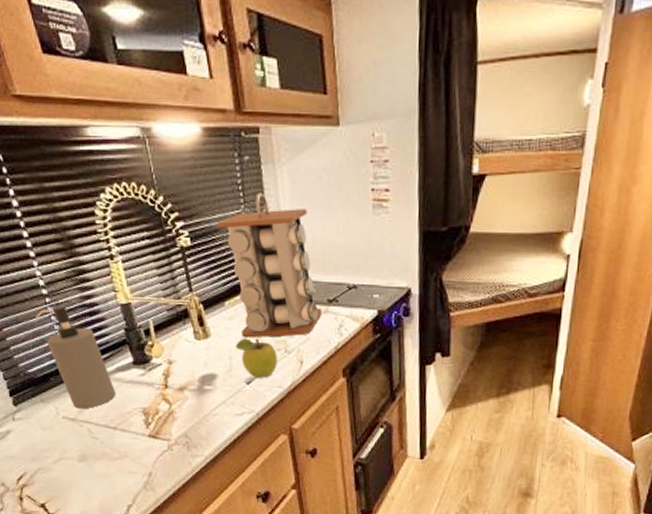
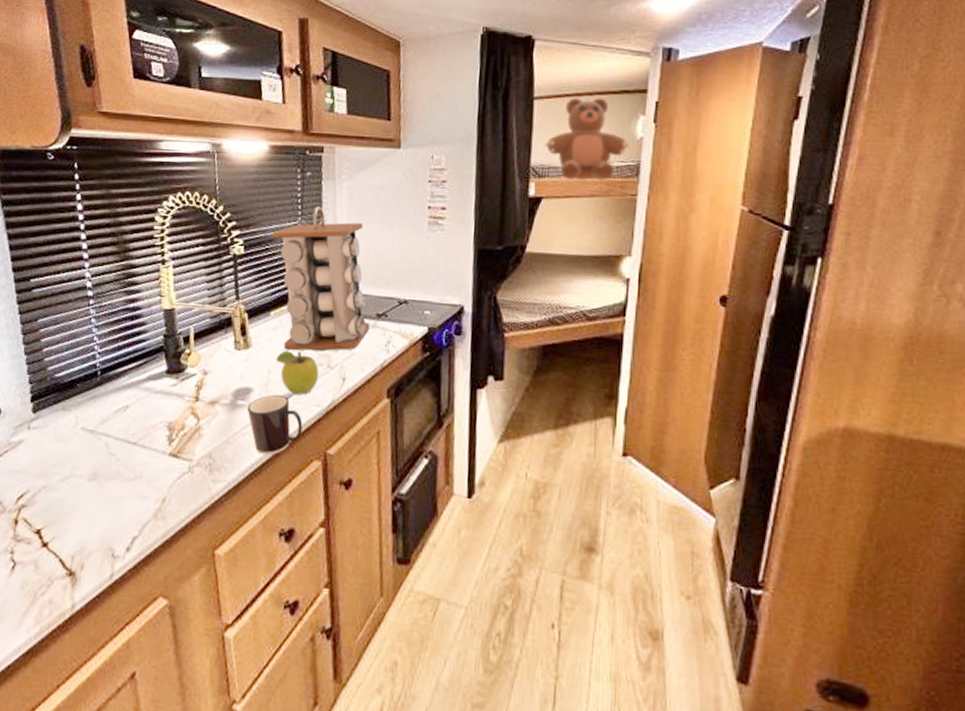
soap dispenser: present [35,306,116,409] -> none [75,308,143,420]
mug: none [214,379,267,433] -> present [247,395,303,456]
teddy bear: none [488,60,577,154] -> present [544,97,631,181]

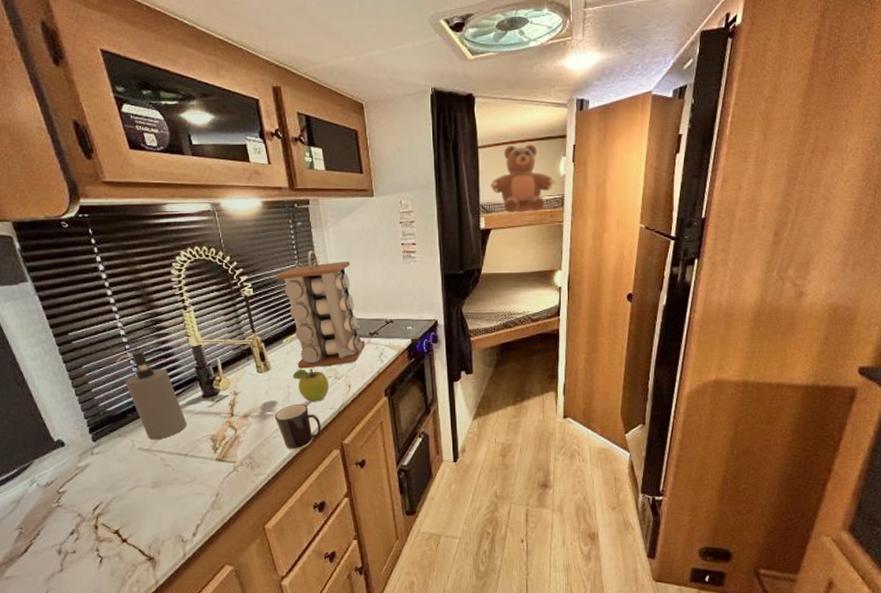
soap dispenser: none [75,308,143,420] -> present [116,351,187,440]

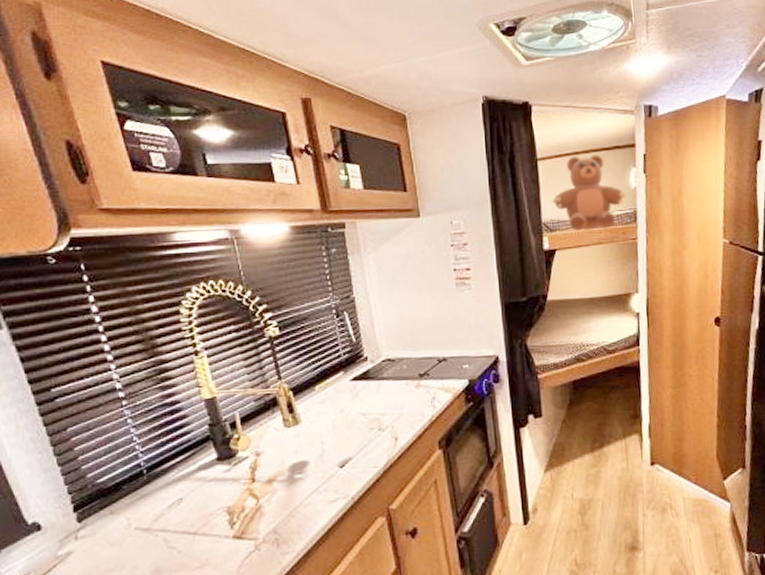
soap dispenser: present [116,351,187,440] -> none [109,407,197,517]
mug: present [274,404,321,451] -> none [305,463,363,522]
spice rack: present [275,250,366,369] -> none [306,280,414,420]
fruit: present [292,368,329,402] -> none [327,419,371,460]

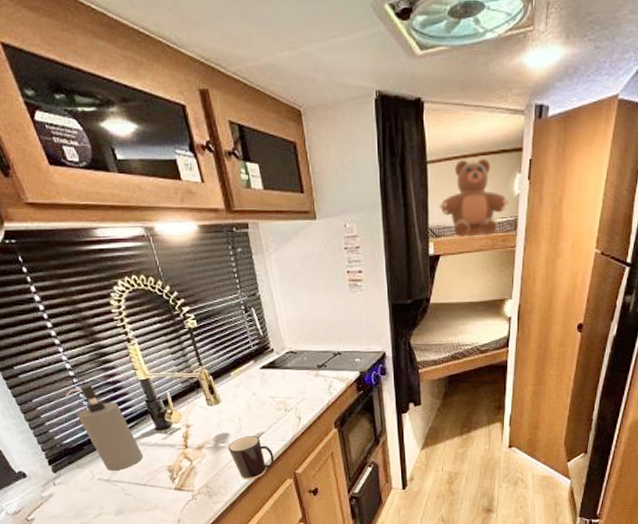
soap dispenser: none [109,407,197,517] -> present [65,385,143,471]
mug: none [305,463,363,522] -> present [228,436,274,480]

